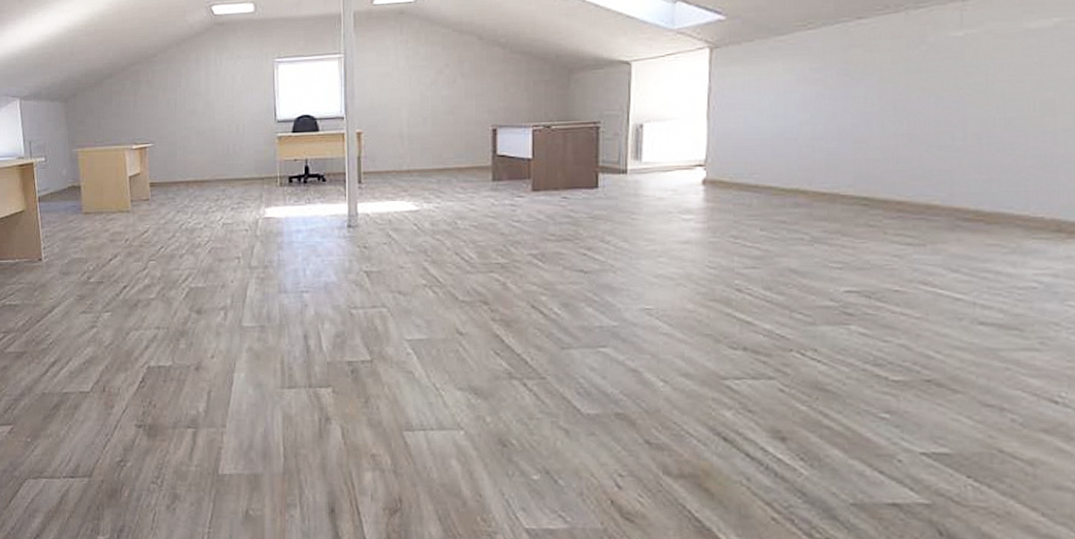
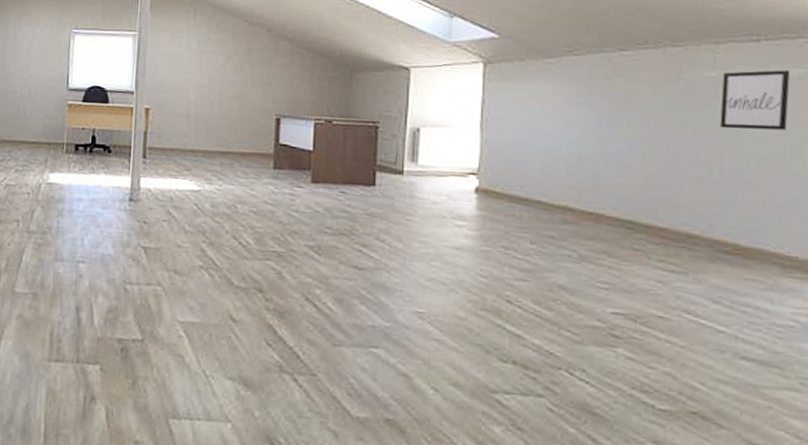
wall art: none [965,21,1045,91] -> present [720,70,791,131]

